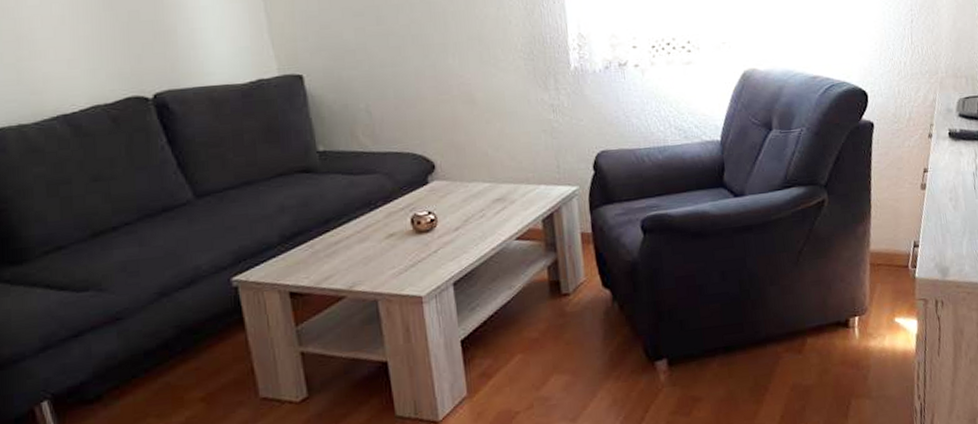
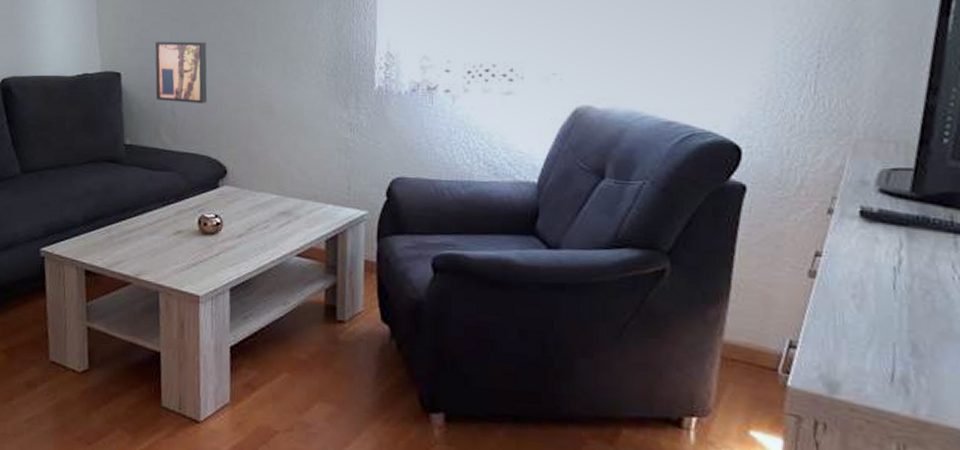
wall art: none [339,35,405,101] -> present [155,41,208,103]

